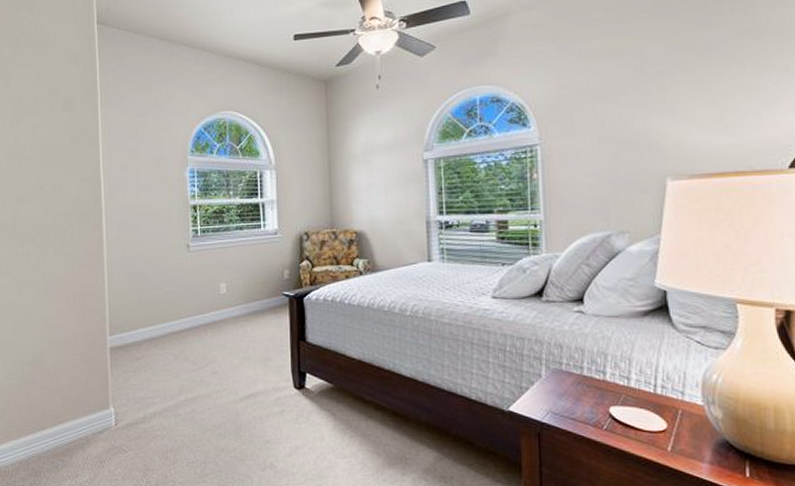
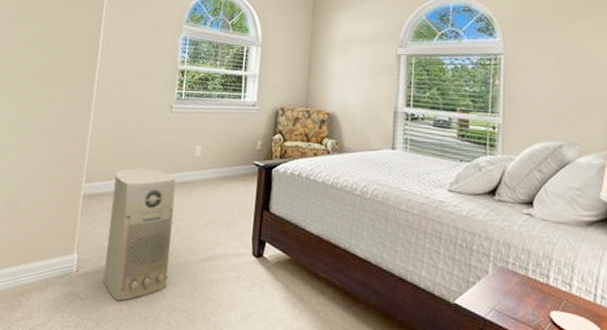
air purifier: none [139,312,210,449] -> present [103,167,176,301]

